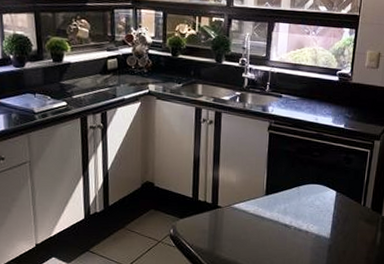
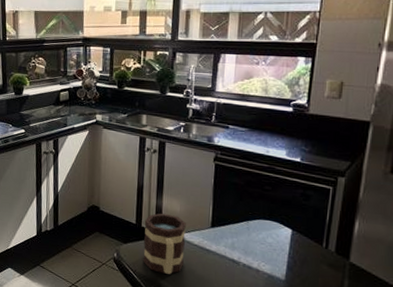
mug: none [200,184,242,245] -> present [143,213,186,274]

